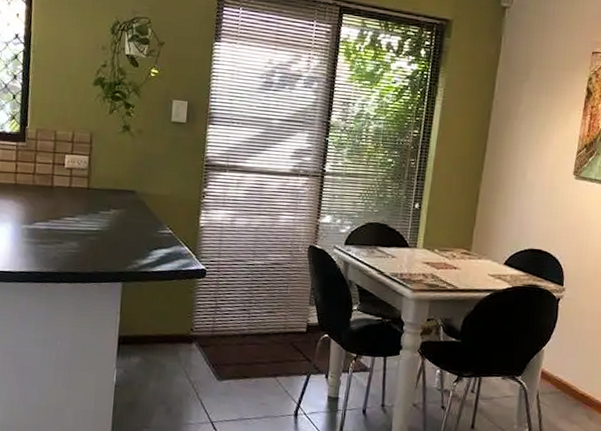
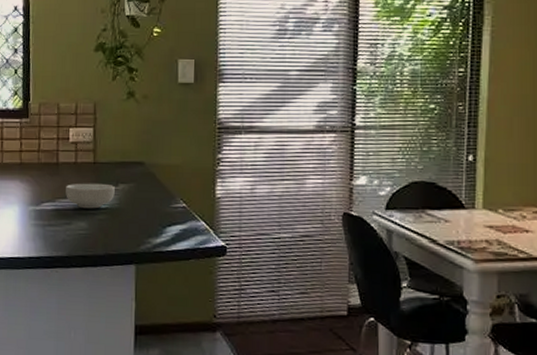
cereal bowl: none [59,206,107,231] -> present [66,183,115,209]

